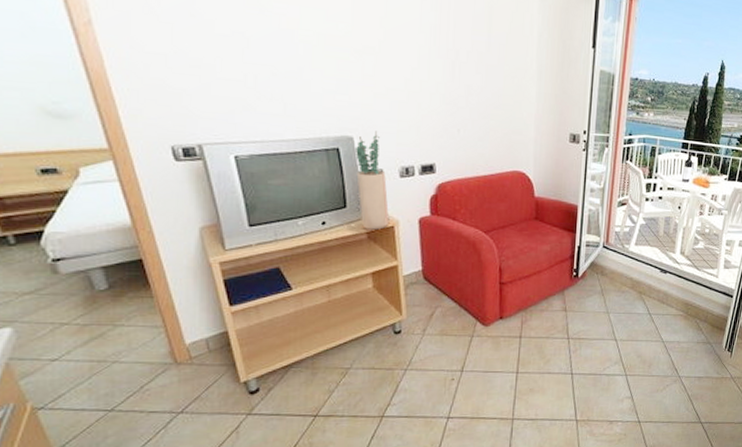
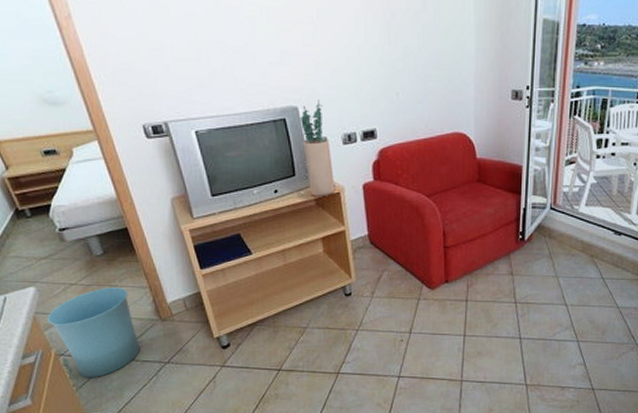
waste bin: none [26,327,147,435] -> present [47,287,140,378]

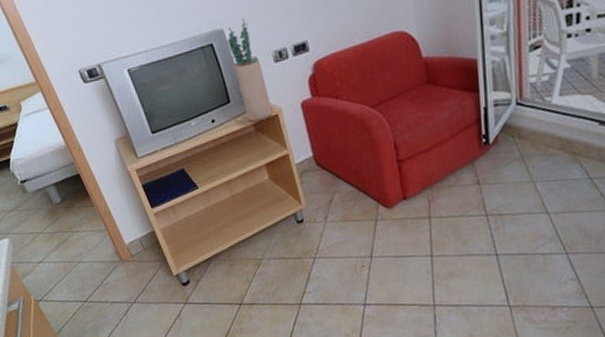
waste bin: present [47,287,140,378] -> none [23,232,108,321]

